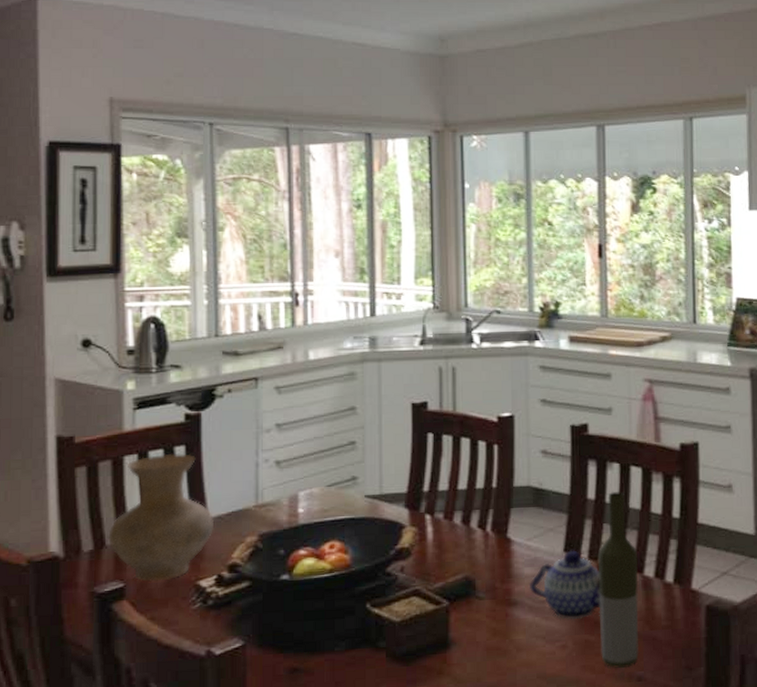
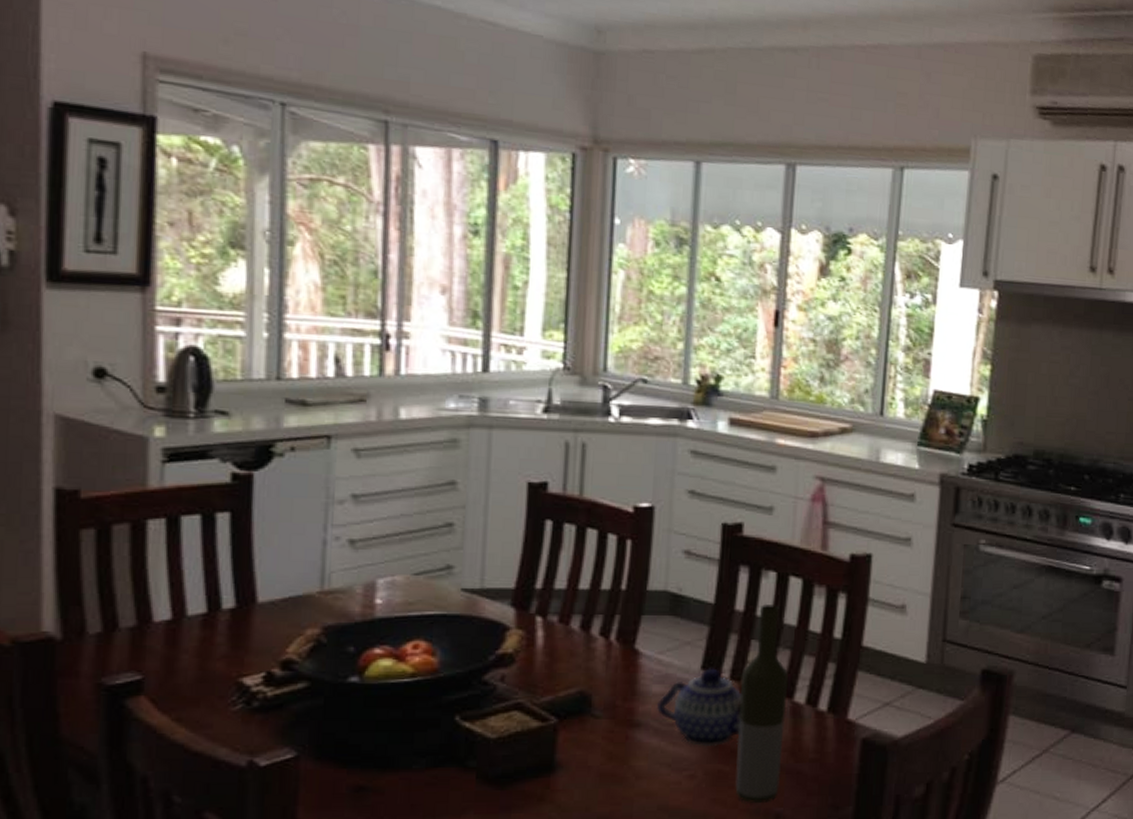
vase: present [108,453,215,582] -> none [122,521,266,675]

